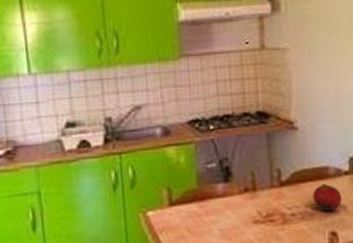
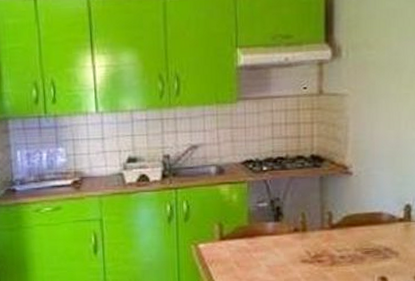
fruit: present [312,183,342,212] -> none [364,229,394,257]

